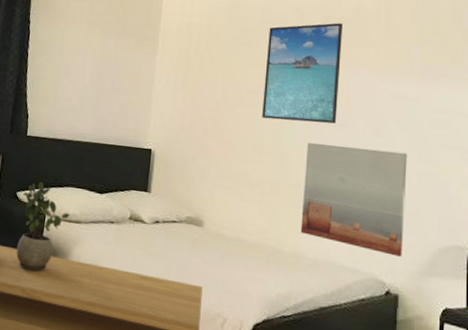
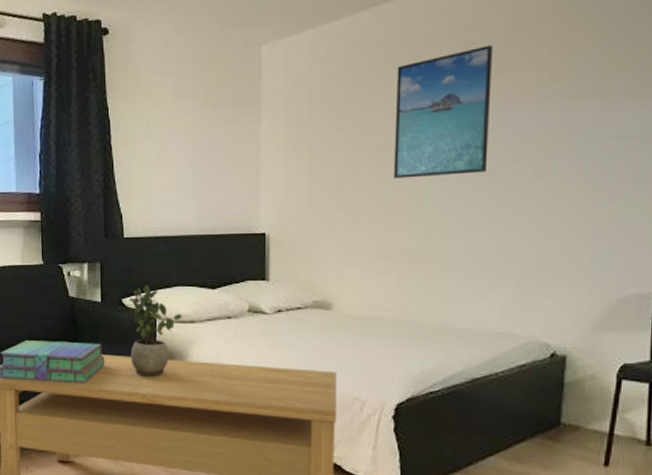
wall art: present [300,143,408,257] -> none [446,194,579,314]

